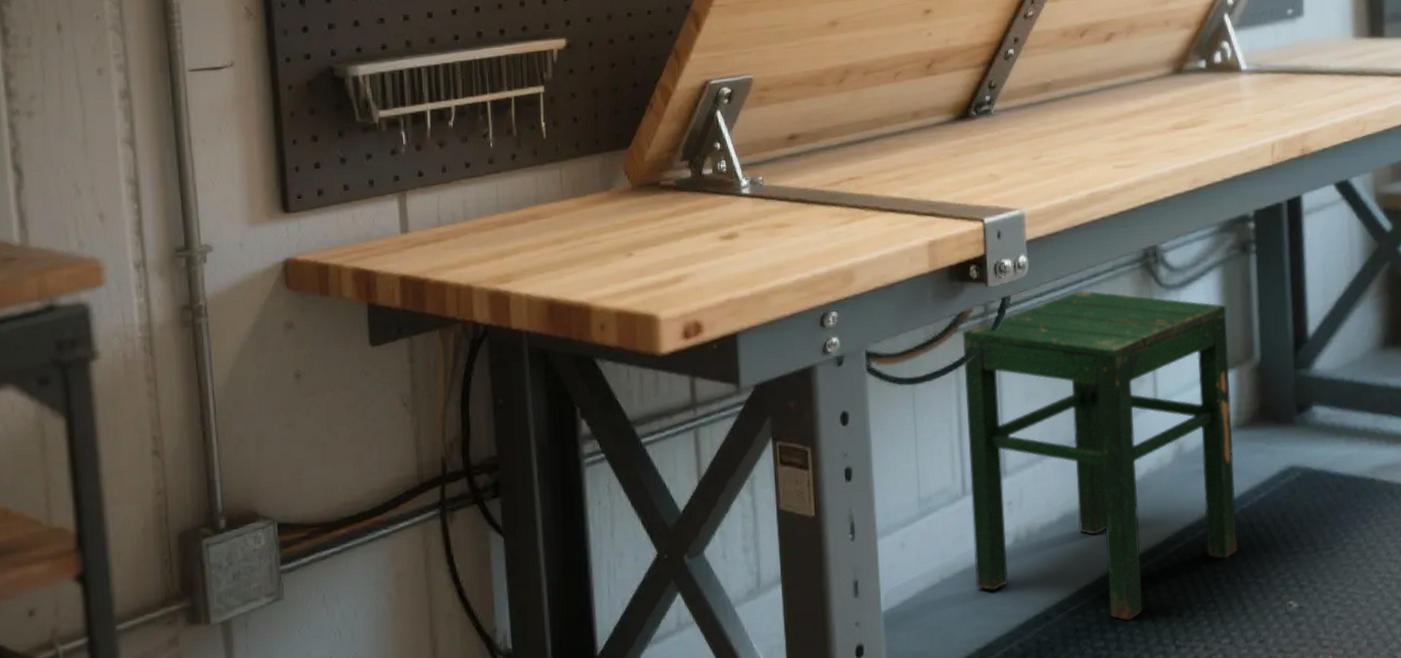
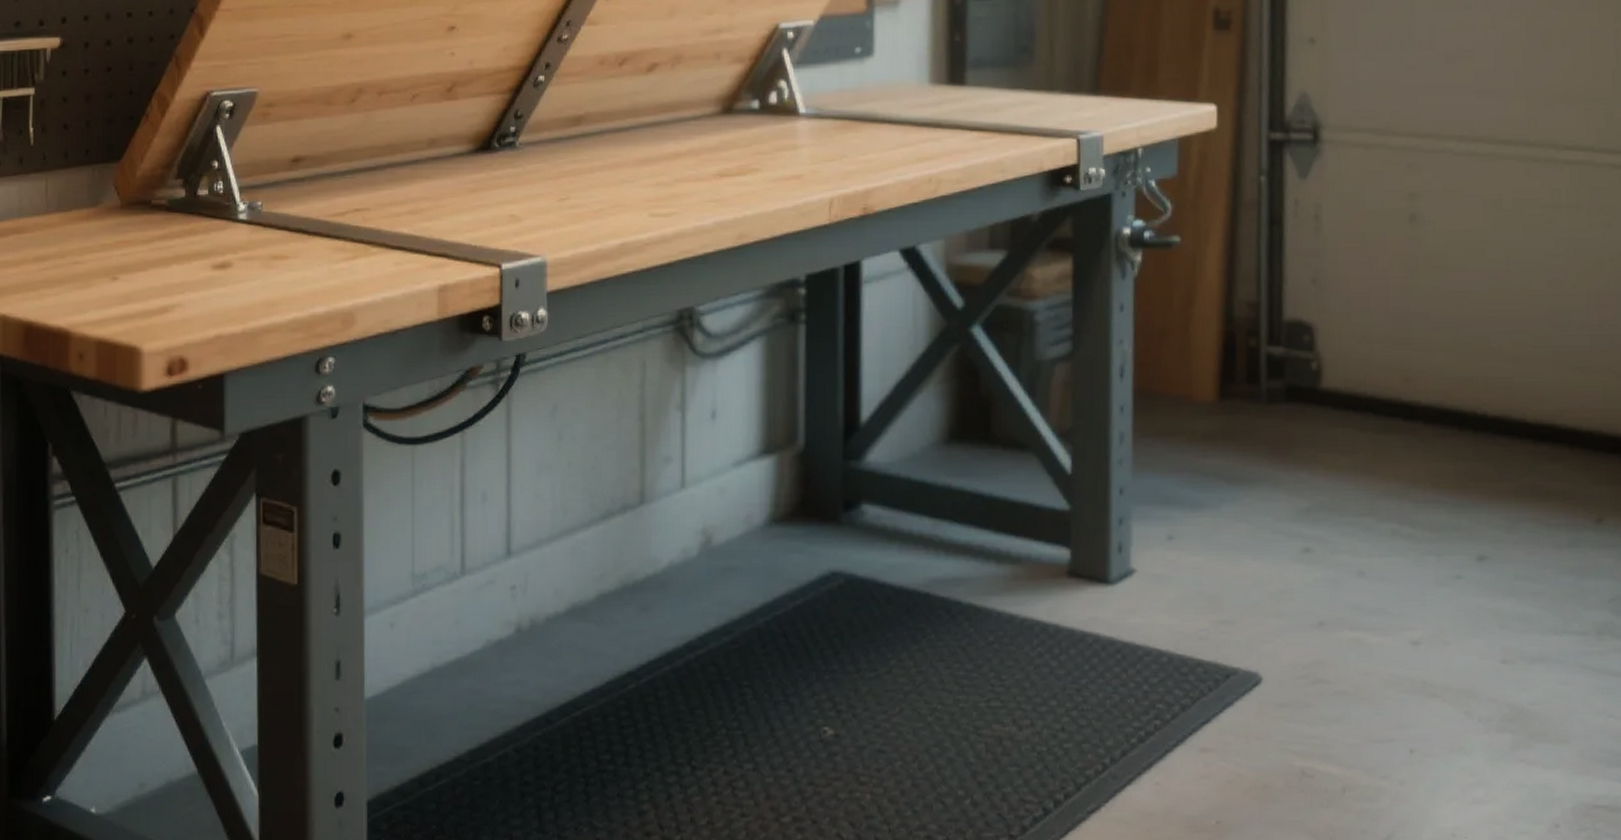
stool: present [961,290,1238,621] -> none [470,352,769,733]

